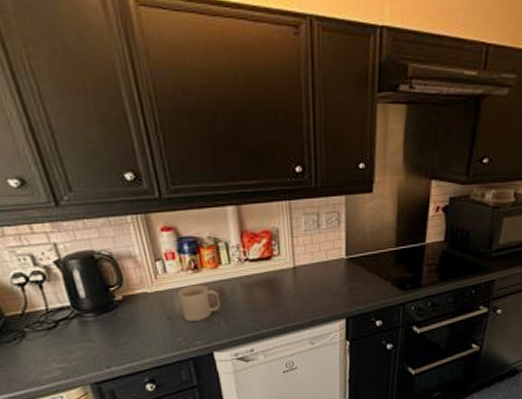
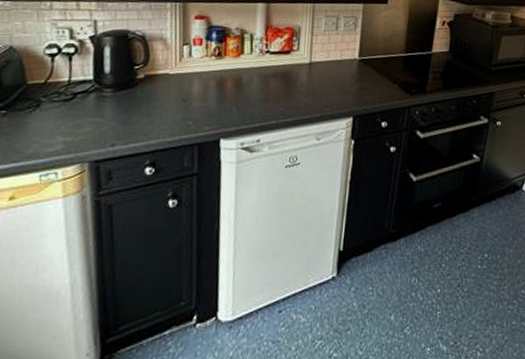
mug: present [177,284,221,321] -> none [197,70,237,106]

